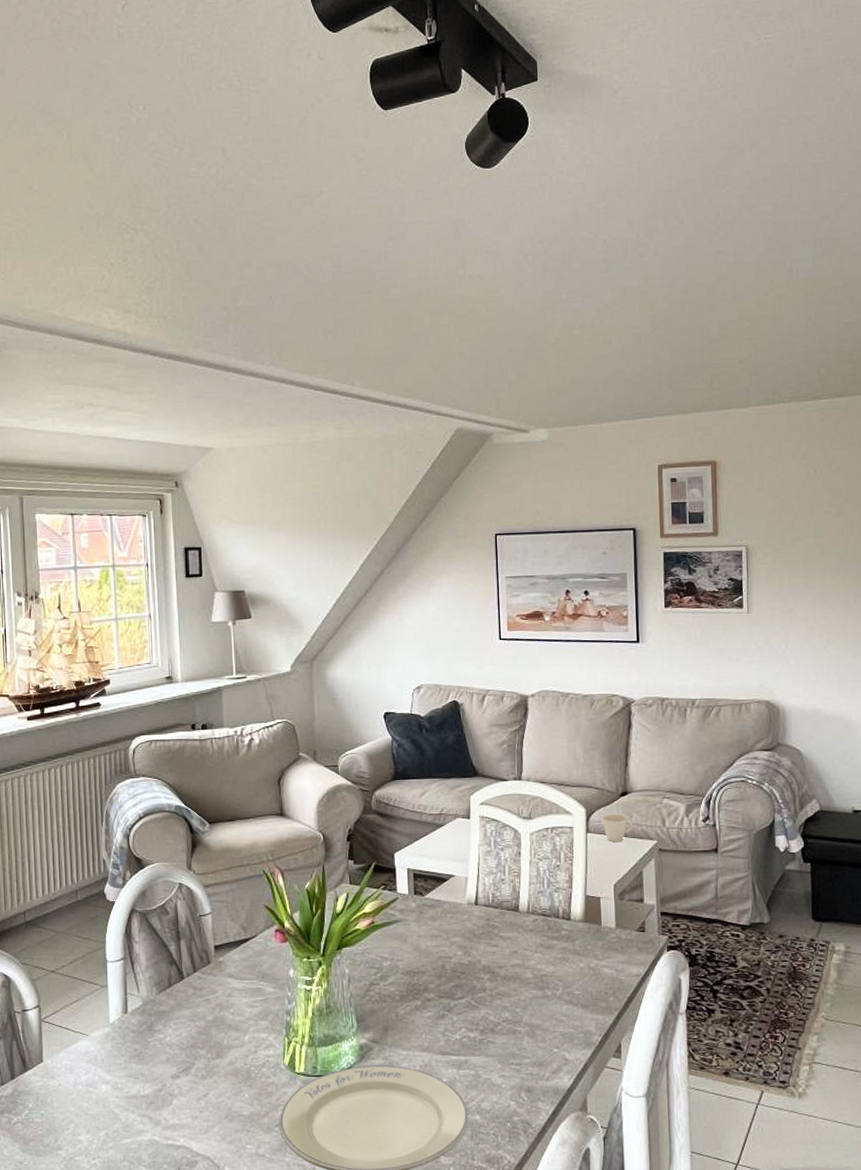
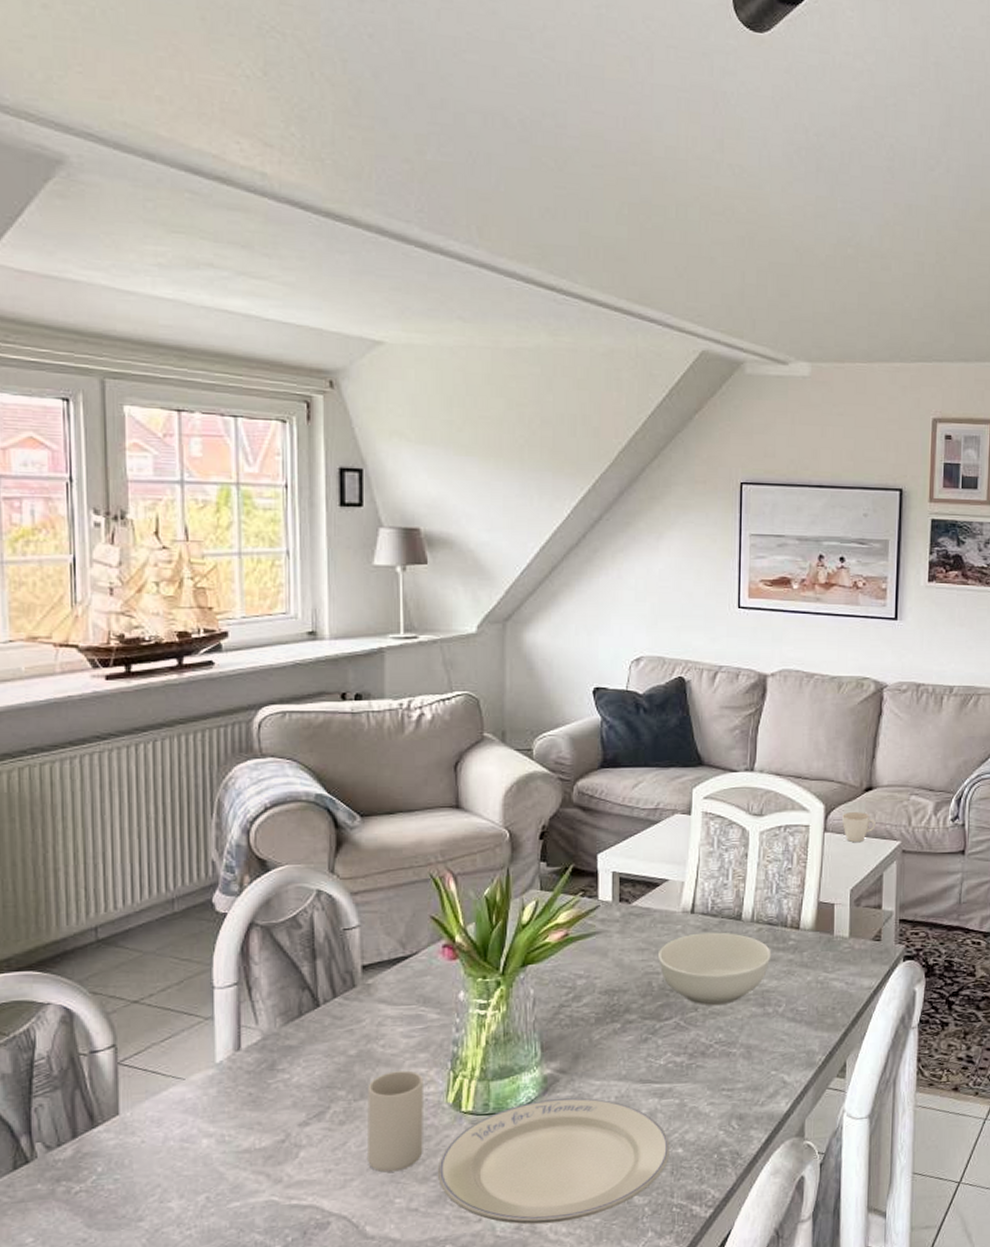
cup: none [222,1035,267,1122] -> present [367,1070,423,1173]
bowl: none [448,922,547,988] -> present [657,932,772,1006]

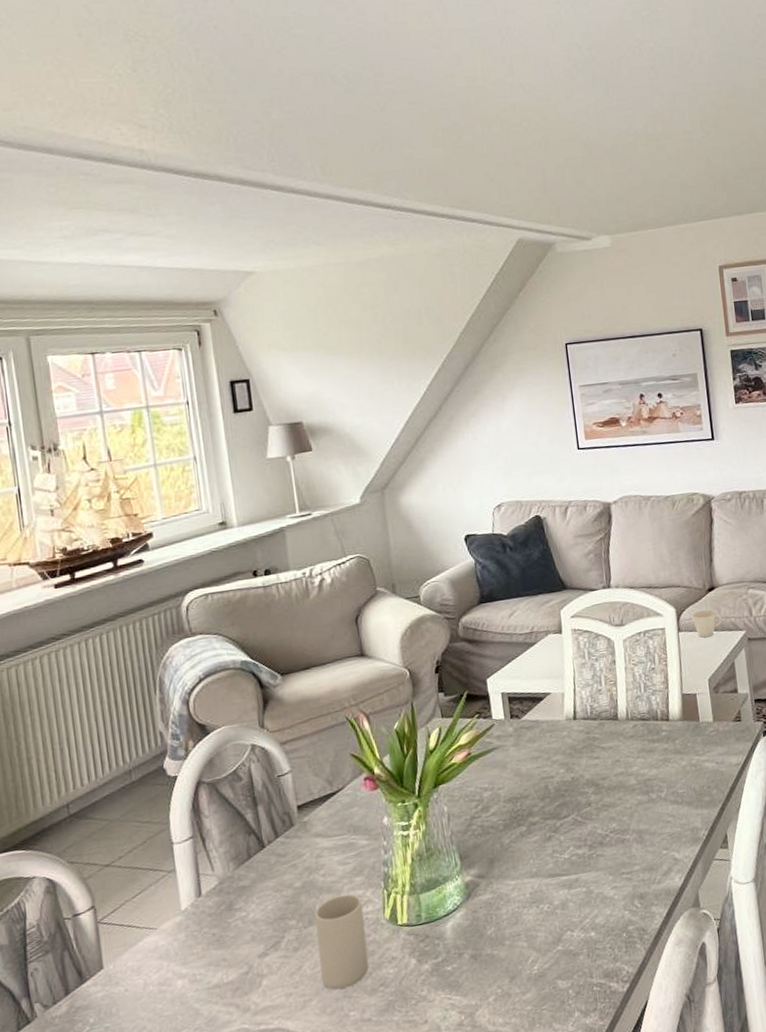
plate: present [438,1097,670,1225] -> none [384,897,584,1021]
bowl: present [657,932,772,1006] -> none [549,732,648,800]

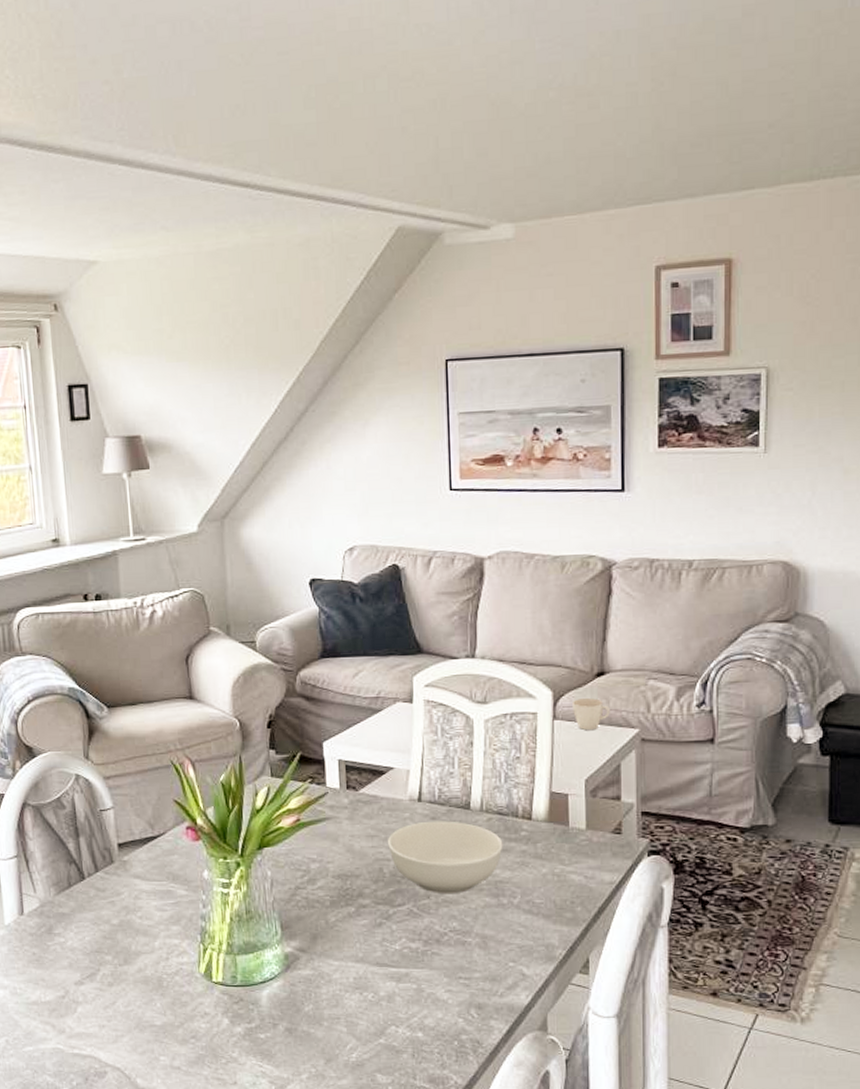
cup: present [314,894,369,990] -> none [130,941,181,1032]
bowl: none [549,732,648,800] -> present [387,821,503,894]

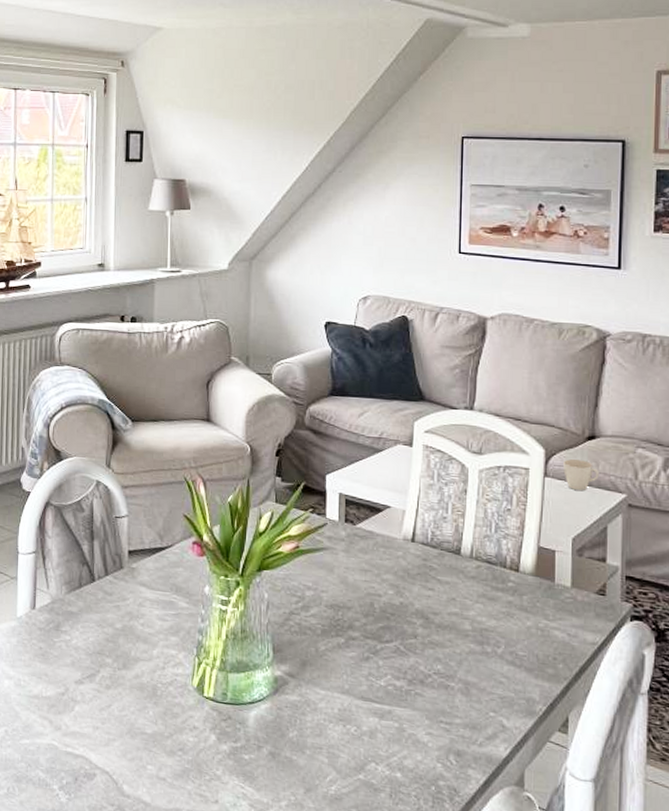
bowl: present [387,821,503,894] -> none [379,562,490,637]

